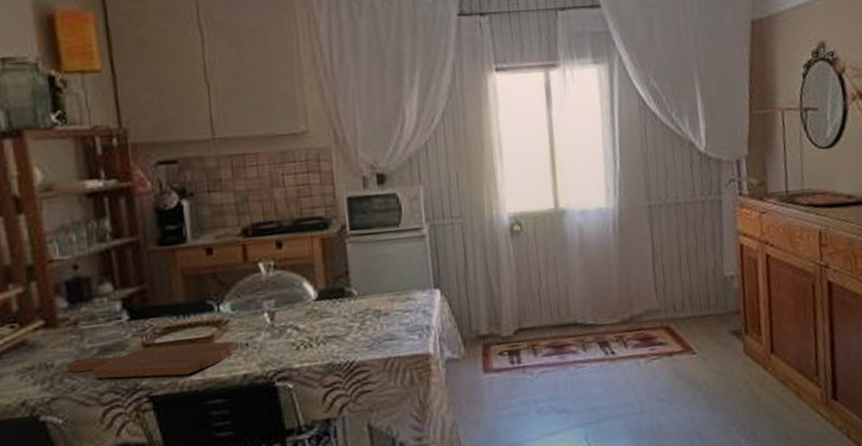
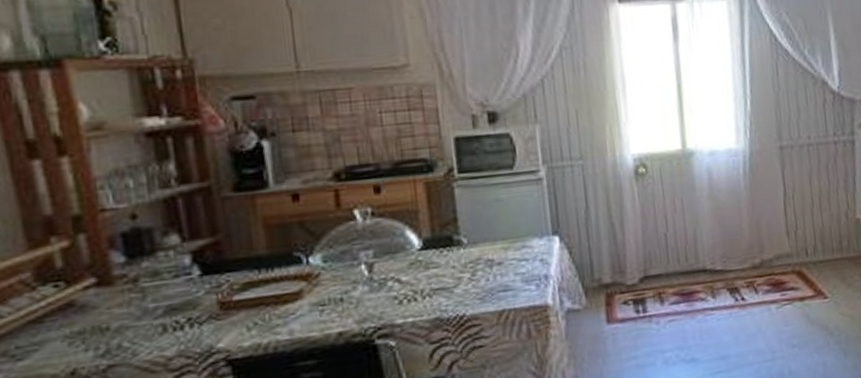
cutting board: present [65,340,235,379] -> none [124,295,328,342]

